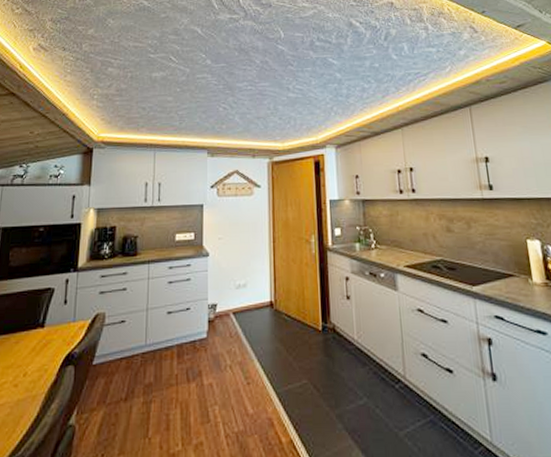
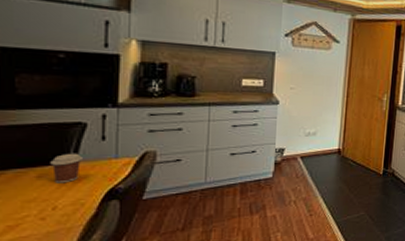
coffee cup: none [26,318,49,349] -> present [50,153,82,183]

